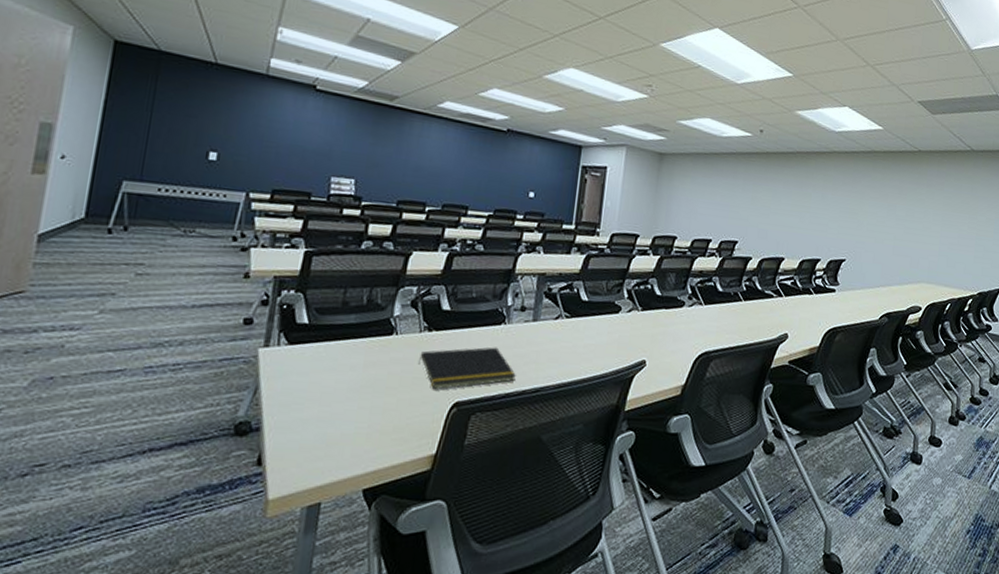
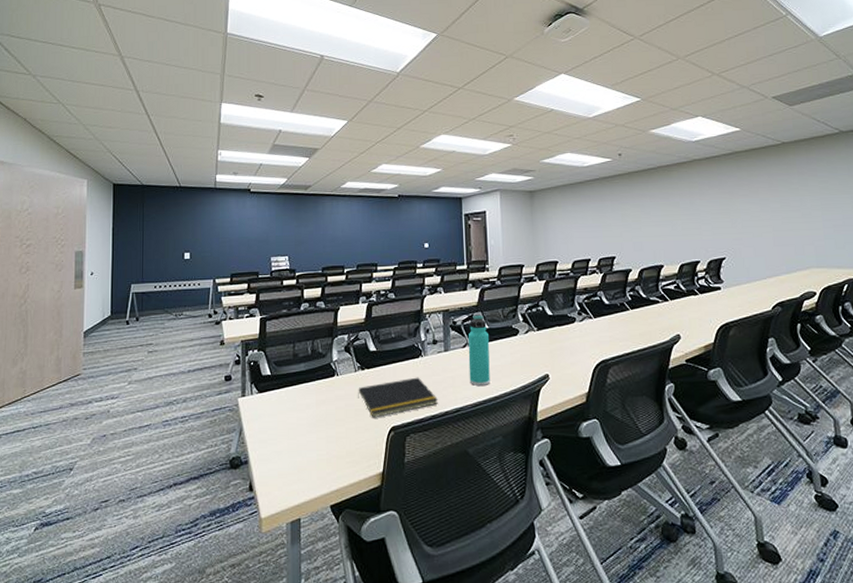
thermos bottle: none [556,283,588,365] -> present [468,314,490,386]

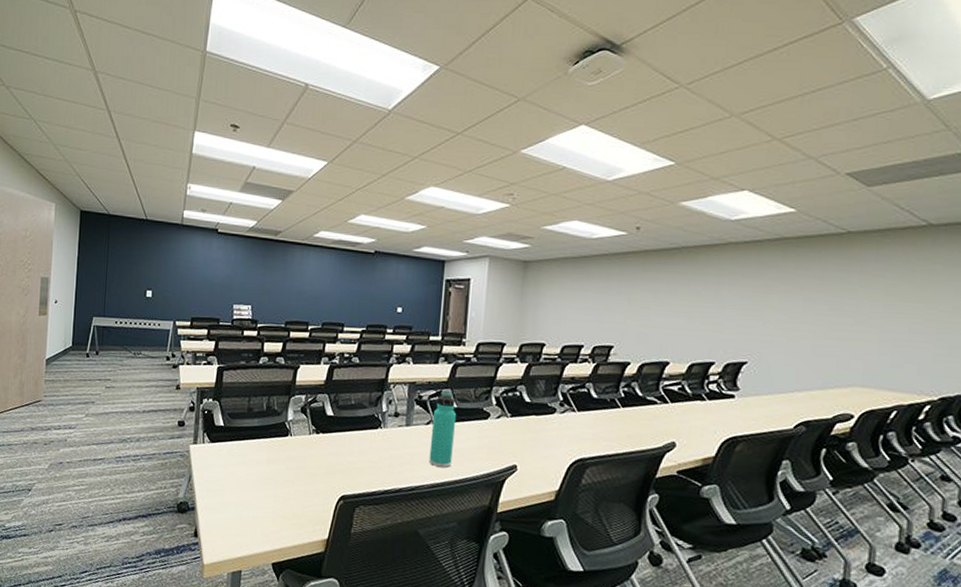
notepad: present [357,377,438,418] -> none [309,448,393,484]

